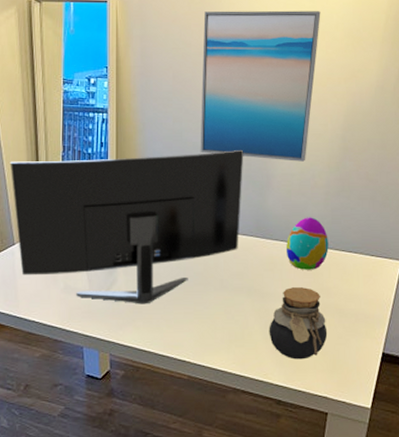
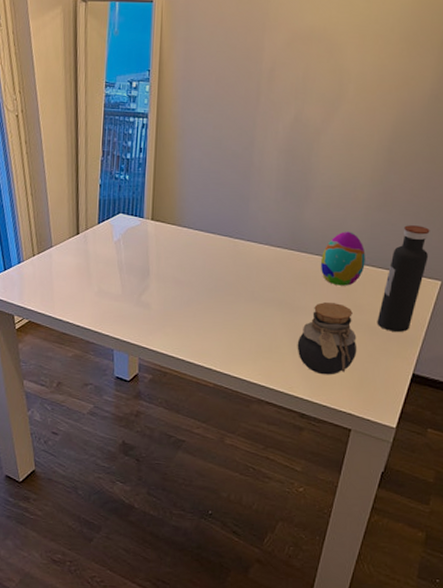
monitor: present [10,149,244,304] -> none [50,159,284,312]
wall art: present [200,10,321,162] -> none [239,11,376,174]
water bottle: none [344,209,387,313] -> present [377,225,430,333]

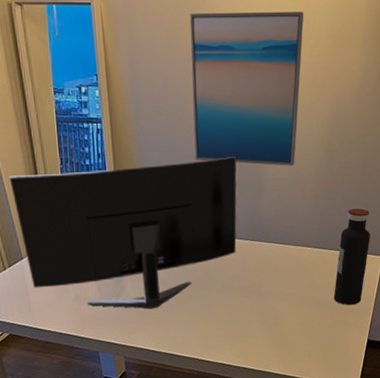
monitor: none [50,159,284,312] -> present [9,156,237,309]
wall art: none [239,11,376,174] -> present [190,11,304,166]
jar: present [297,302,357,375] -> none [267,285,320,351]
decorative egg: present [320,231,366,286] -> none [279,219,318,269]

